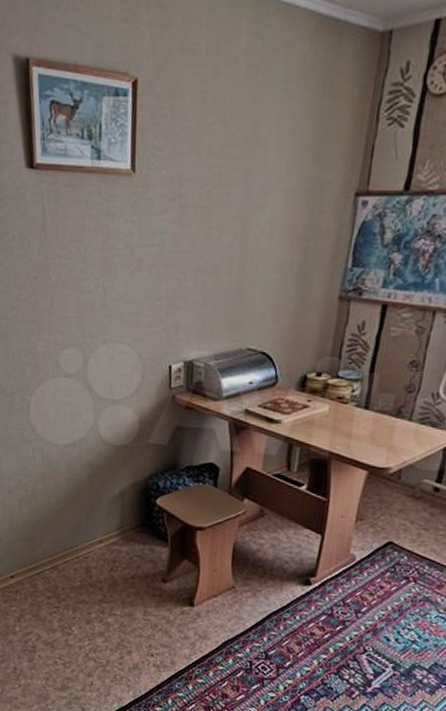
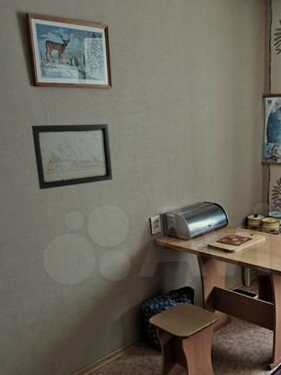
wall art: none [24,225,127,316] -> present [31,124,112,190]

